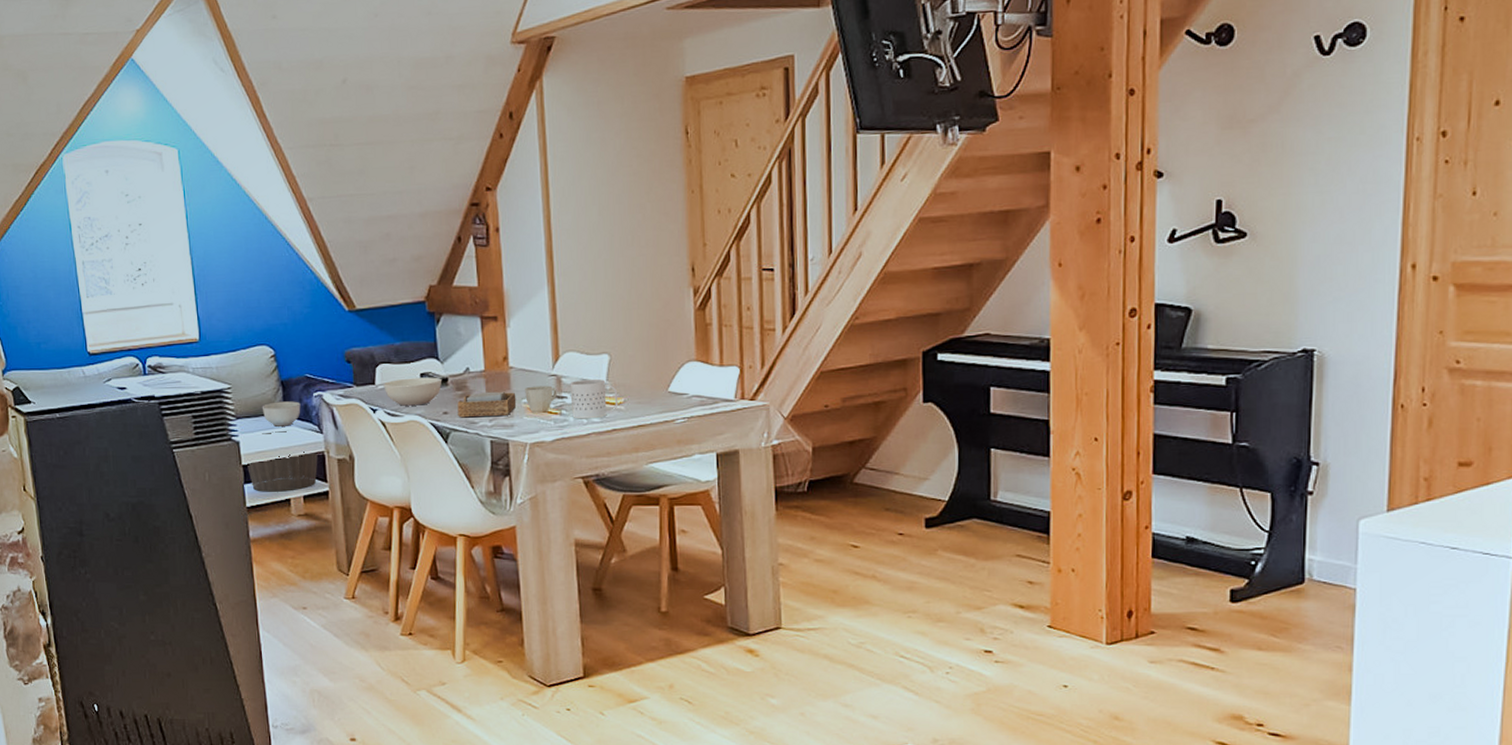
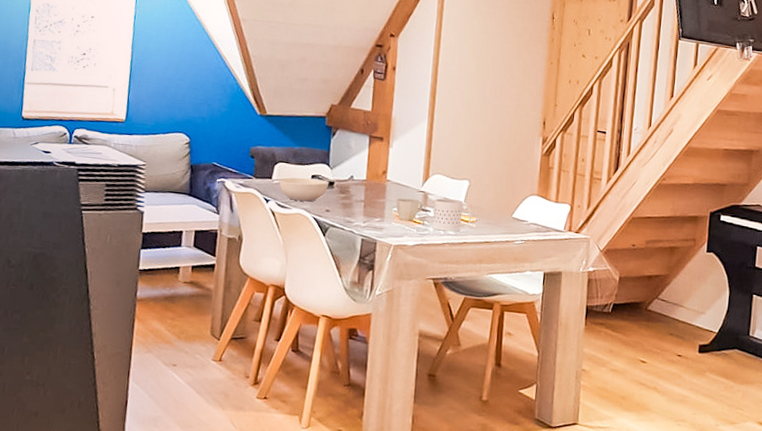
basket: present [246,431,318,492] -> none [146,207,212,260]
bowl: present [261,401,301,427] -> none [169,181,205,204]
napkin holder: present [457,391,517,418] -> none [337,197,389,220]

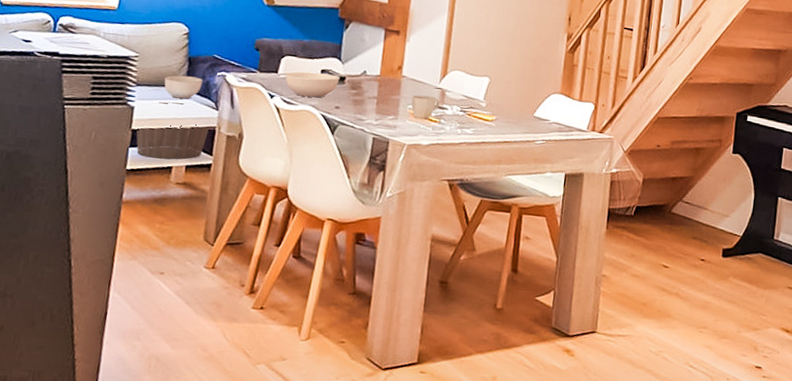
basket: none [146,207,212,260] -> present [136,102,209,160]
bowl: none [169,181,205,204] -> present [164,75,203,99]
mug: present [432,198,472,232] -> none [449,95,492,131]

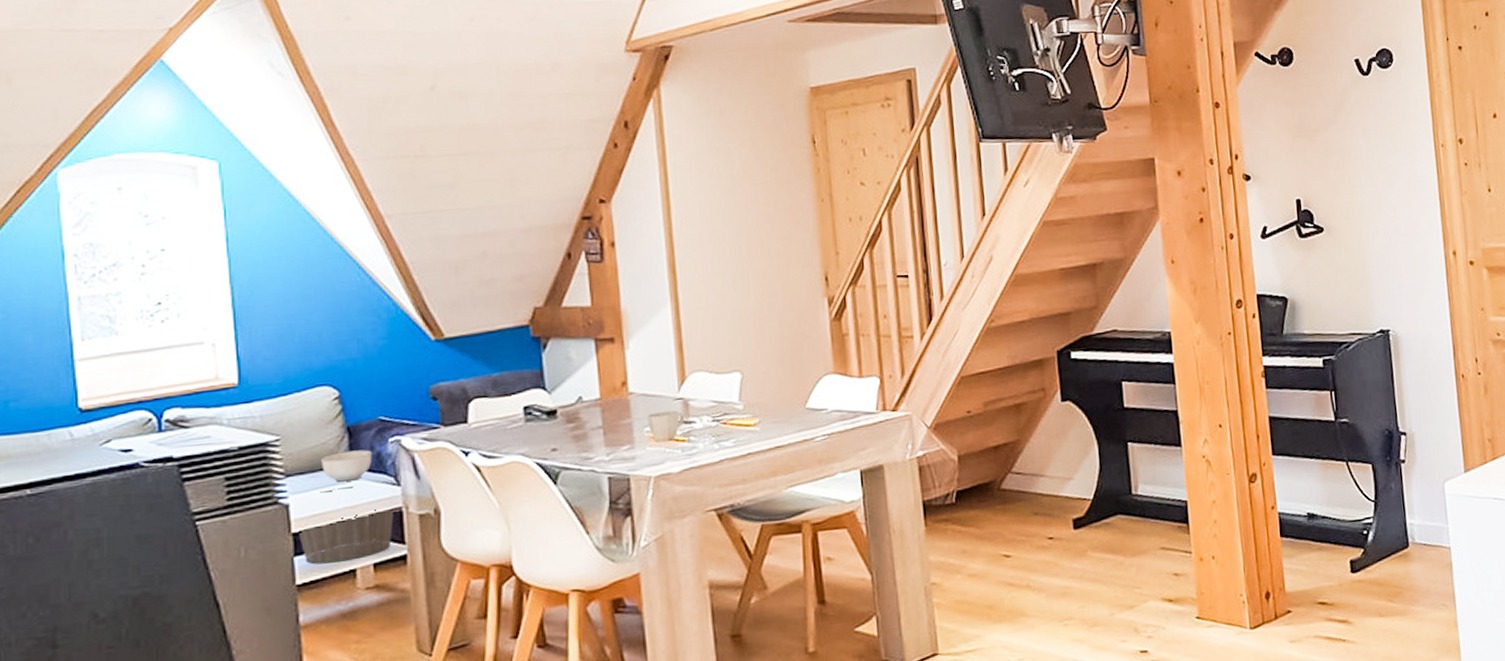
bowl: present [285,71,341,98] -> none [478,409,550,446]

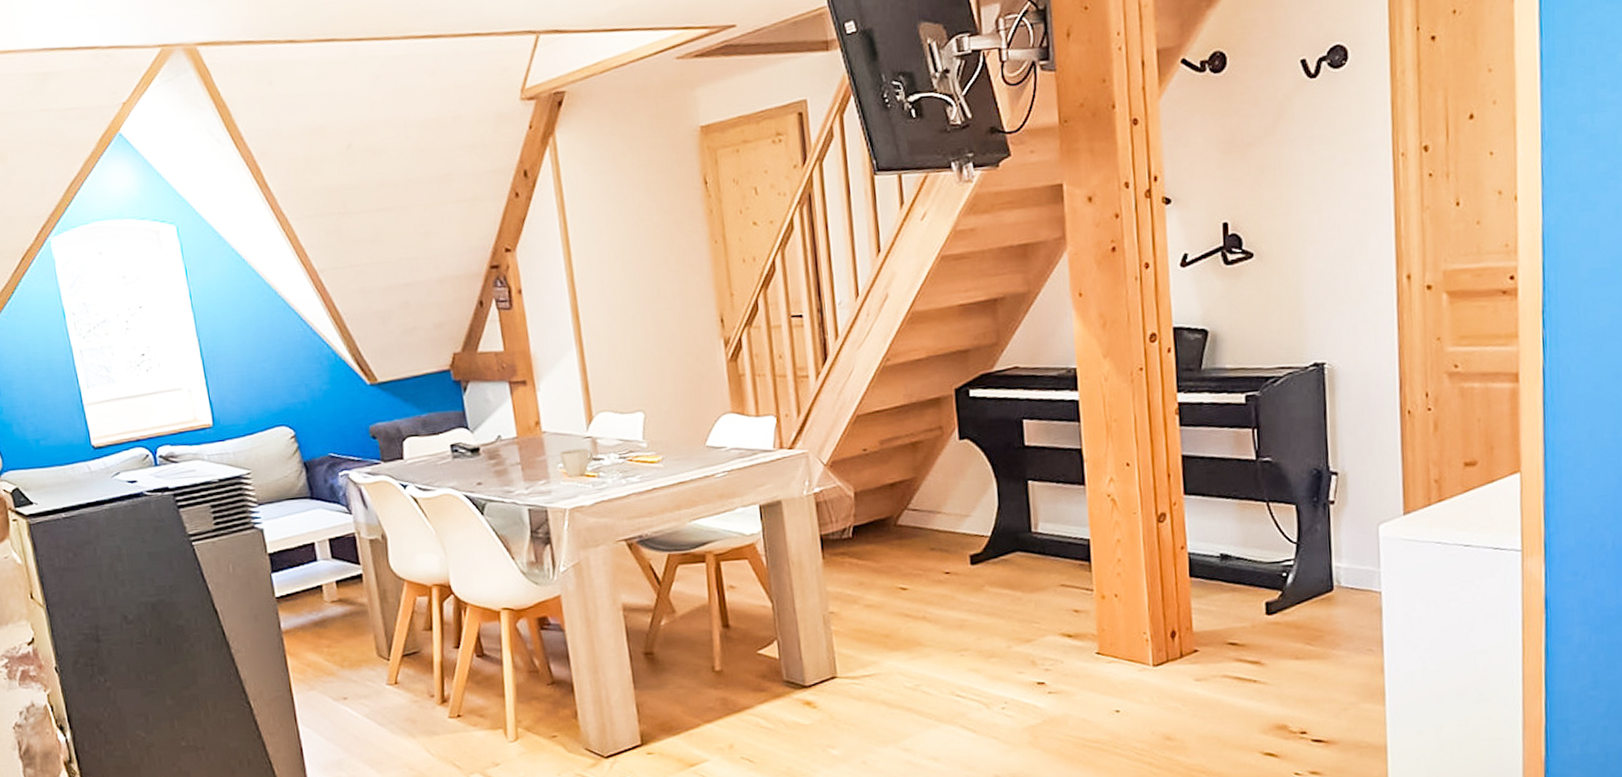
basket: present [297,487,394,564] -> none [272,514,349,580]
bowl: present [320,449,372,482] -> none [284,482,327,510]

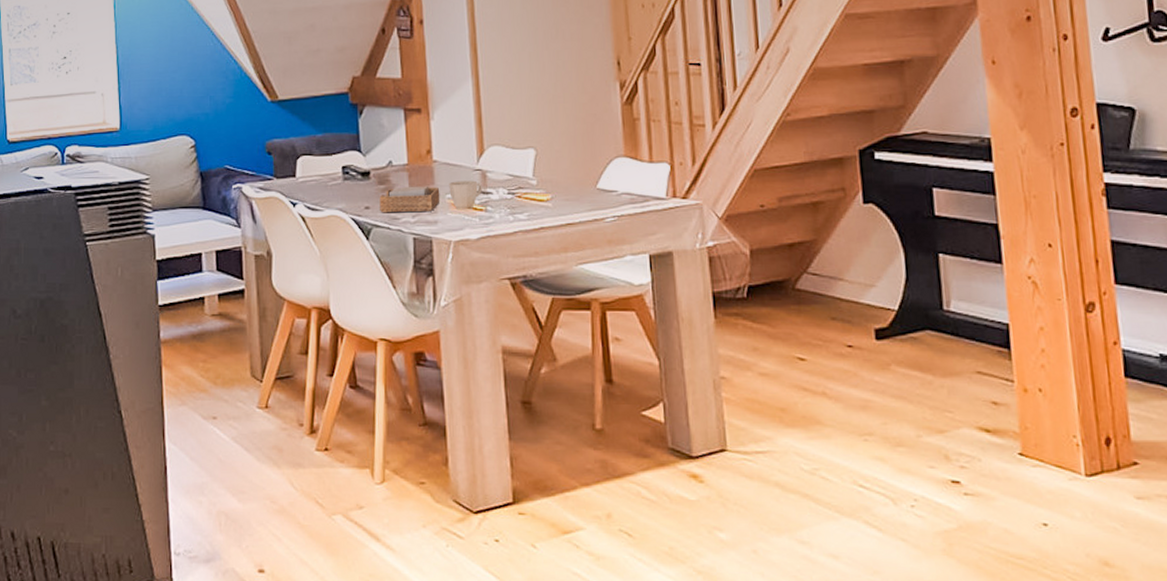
napkin holder: none [491,457,553,488] -> present [379,185,440,213]

